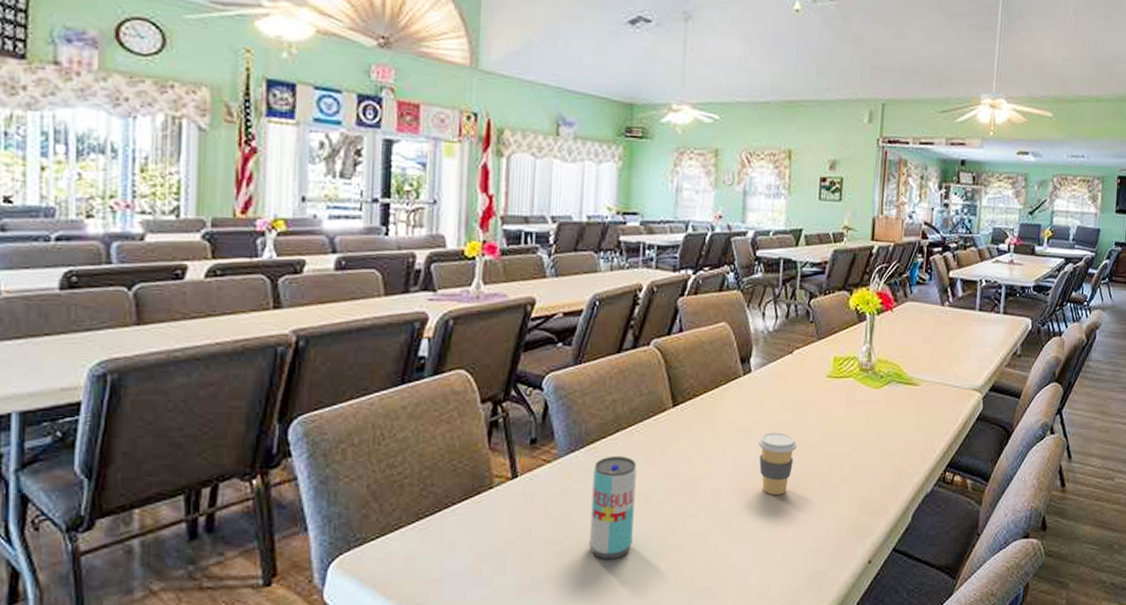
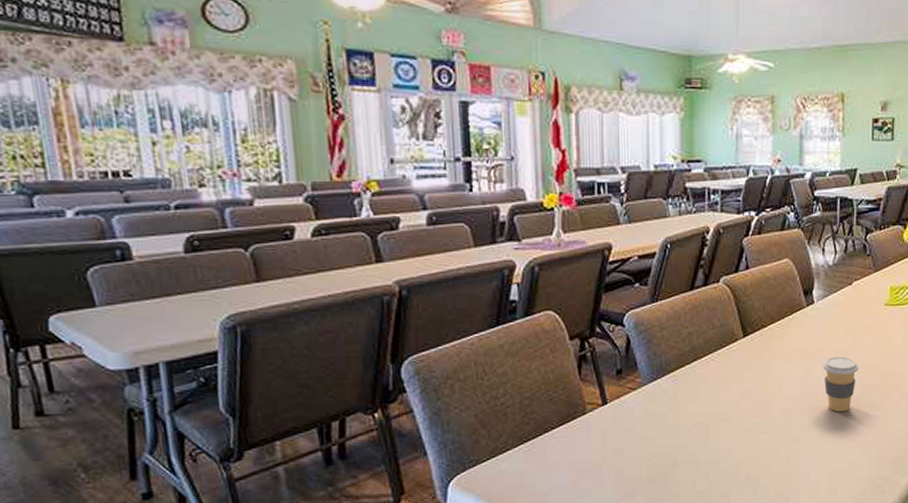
beverage can: present [589,455,637,559] -> none [675,382,713,472]

